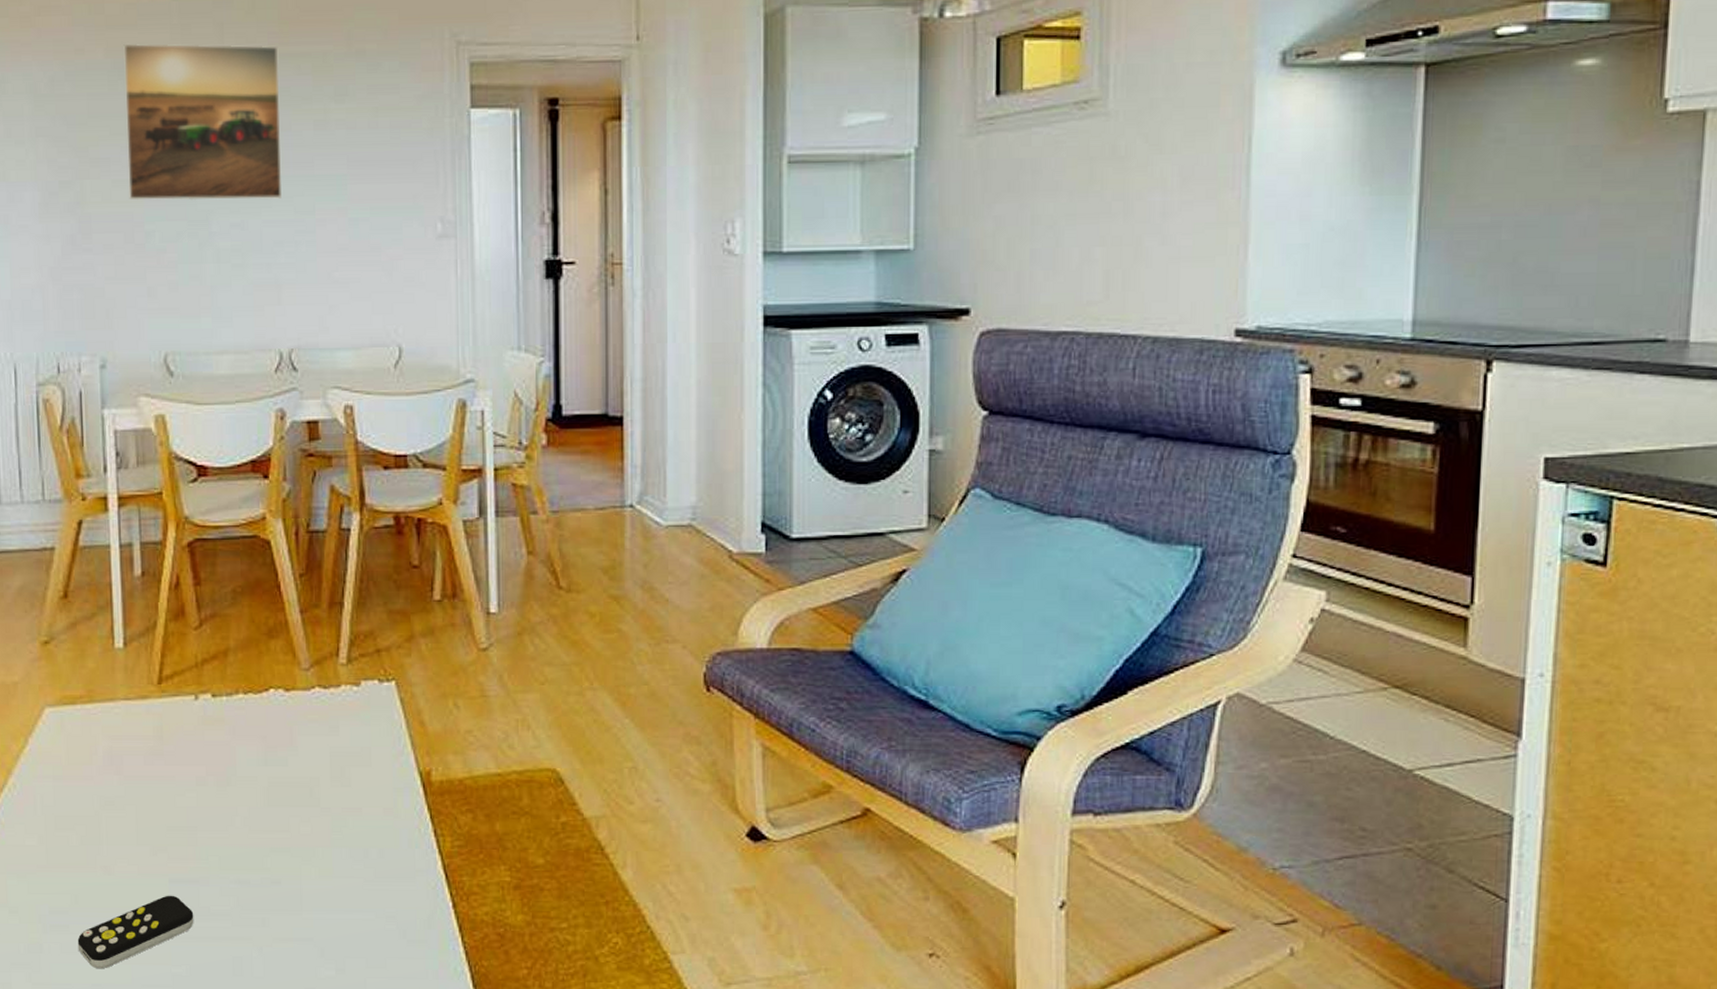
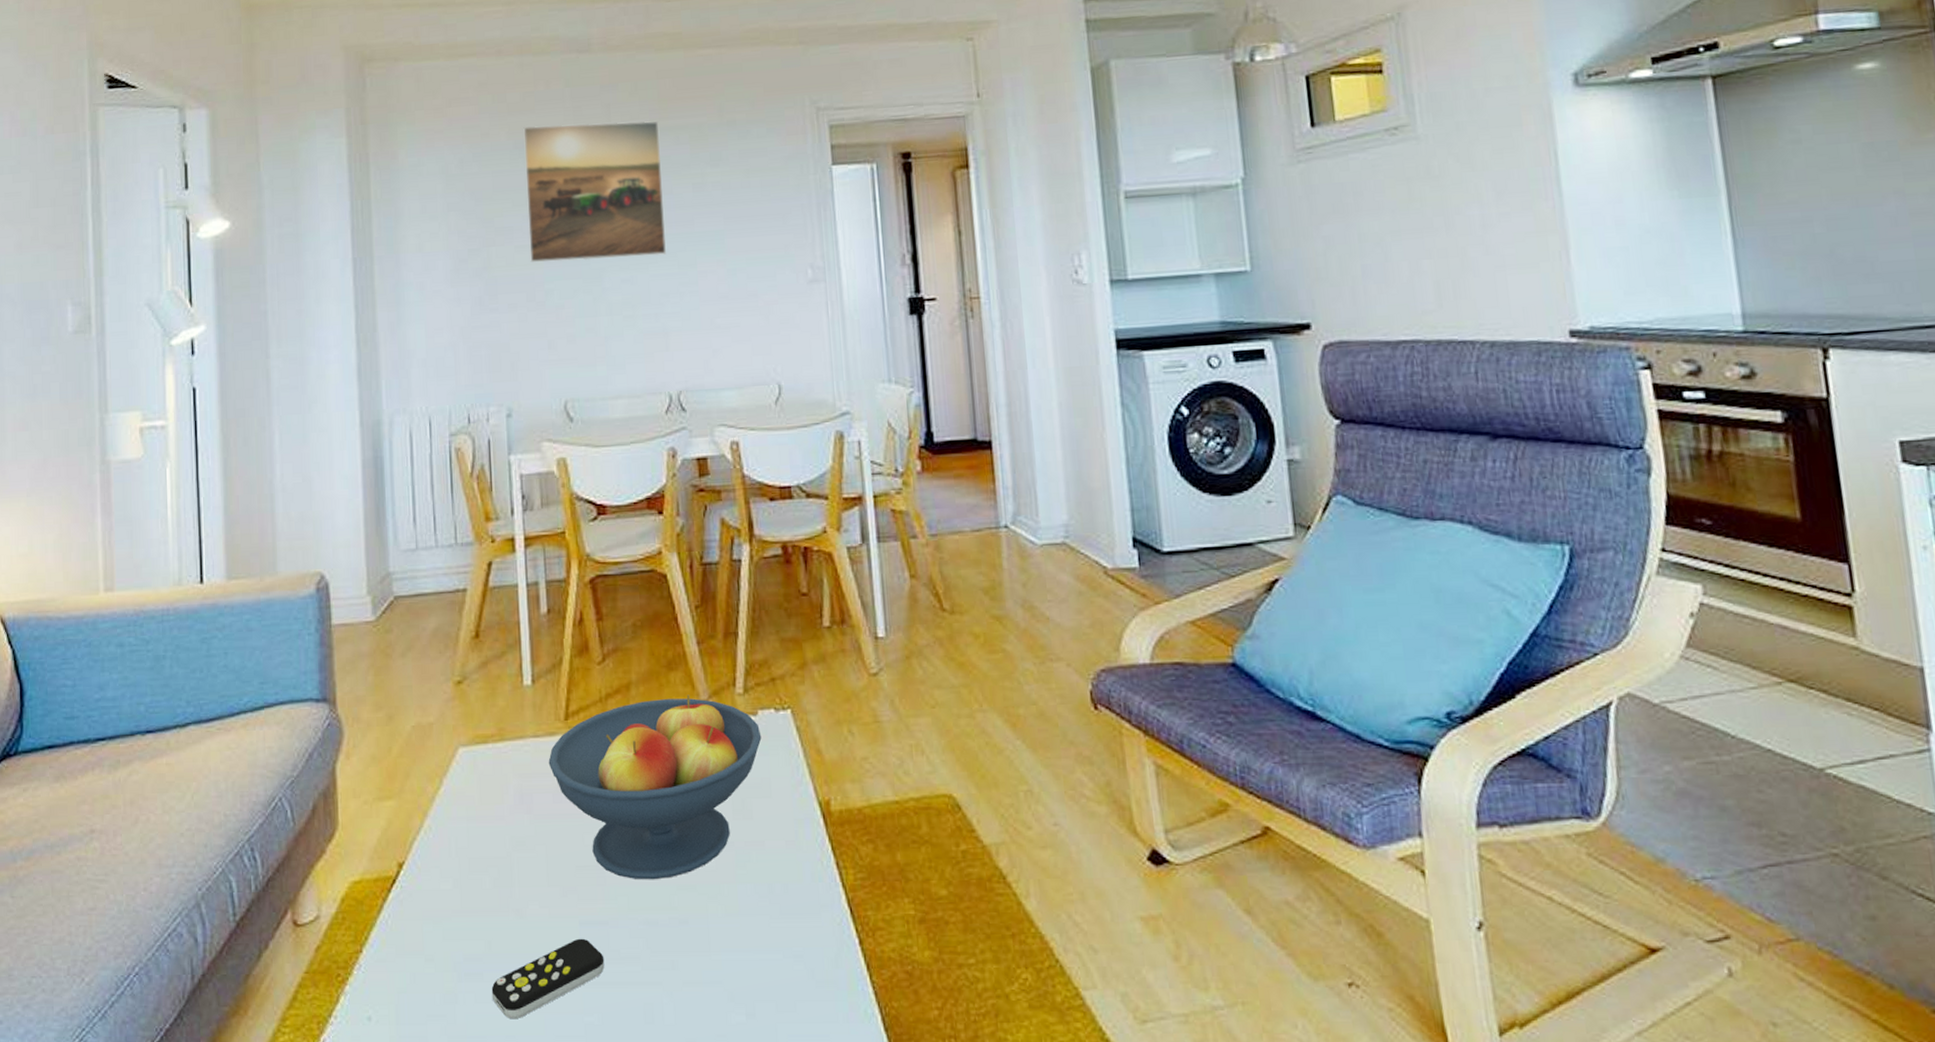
fruit bowl: none [140,663,364,842] -> present [548,694,762,880]

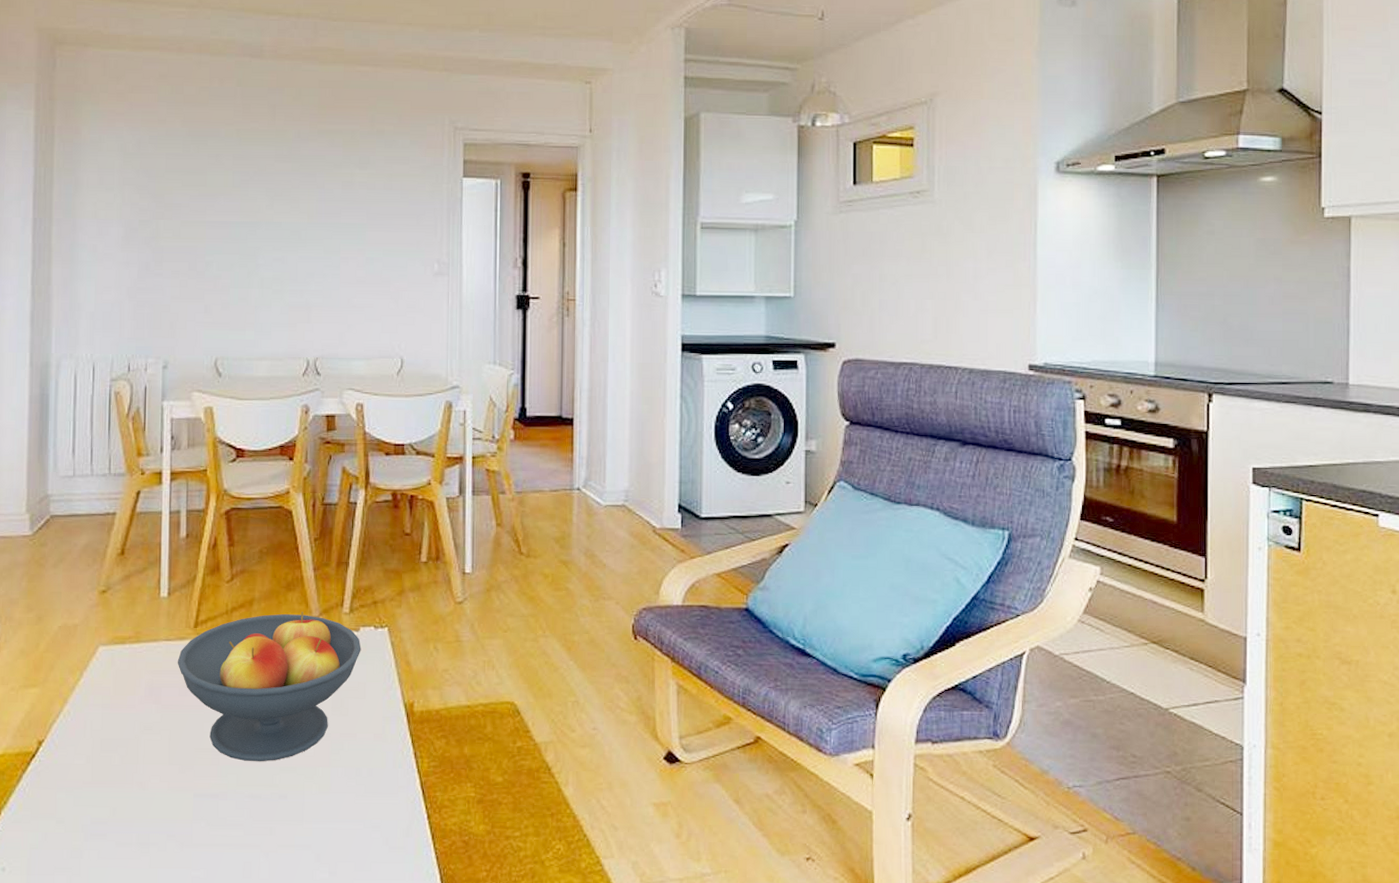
remote control: present [491,938,605,1020] -> none [113,807,213,873]
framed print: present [523,121,666,263] -> none [194,118,318,240]

